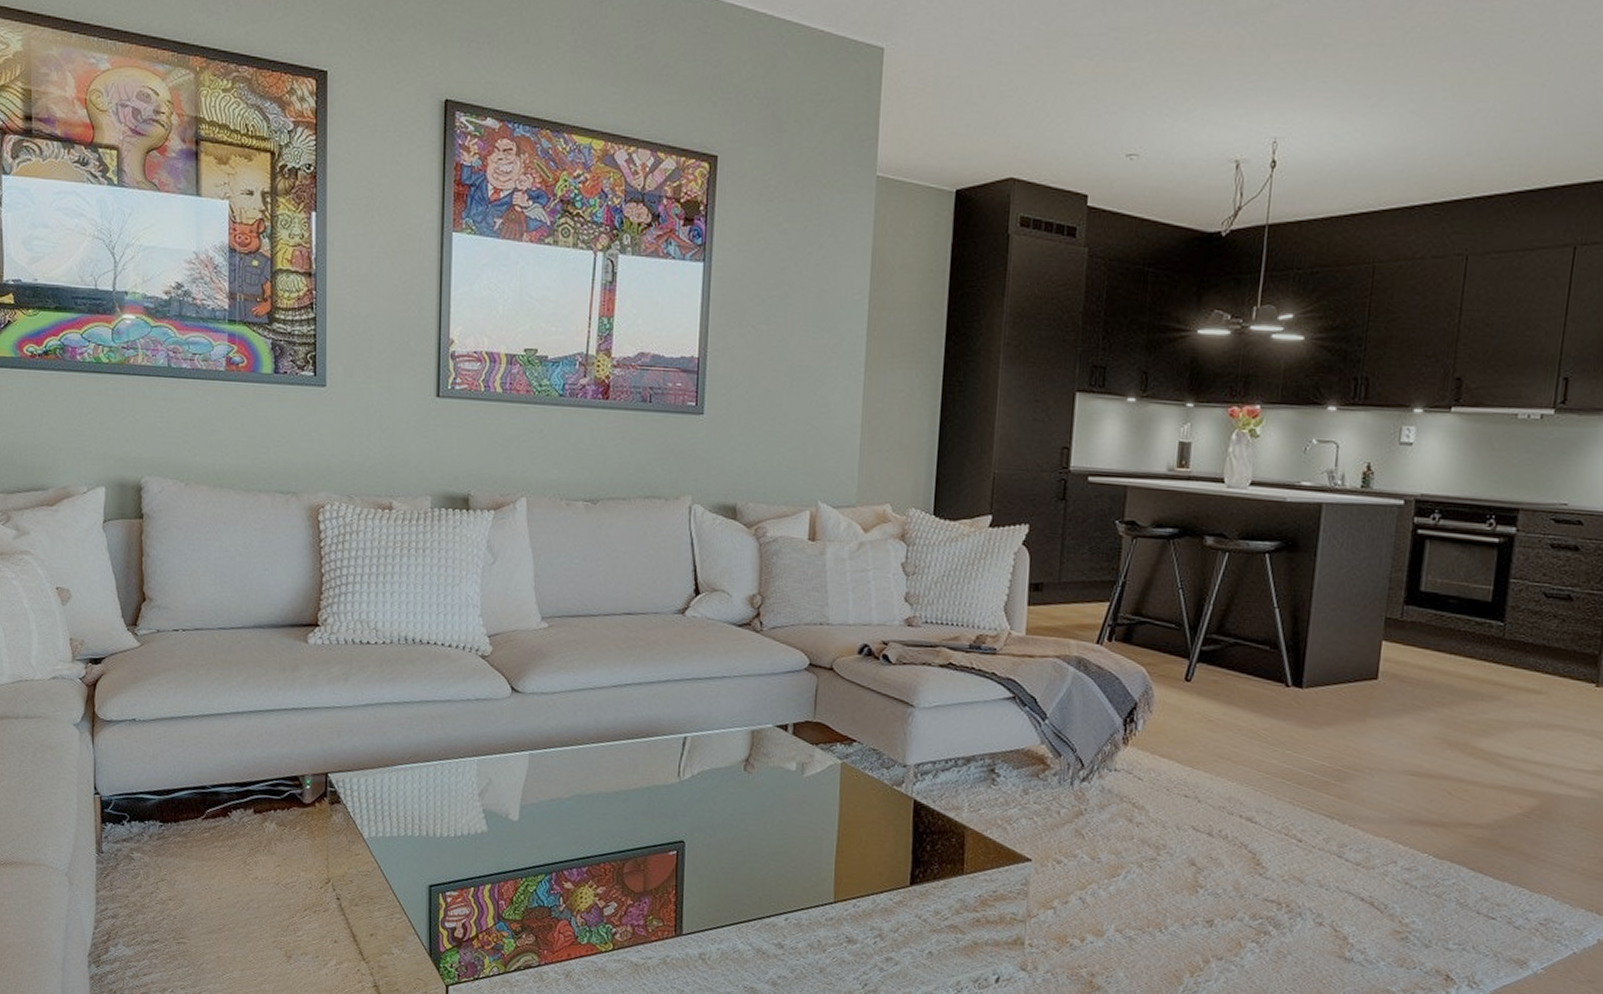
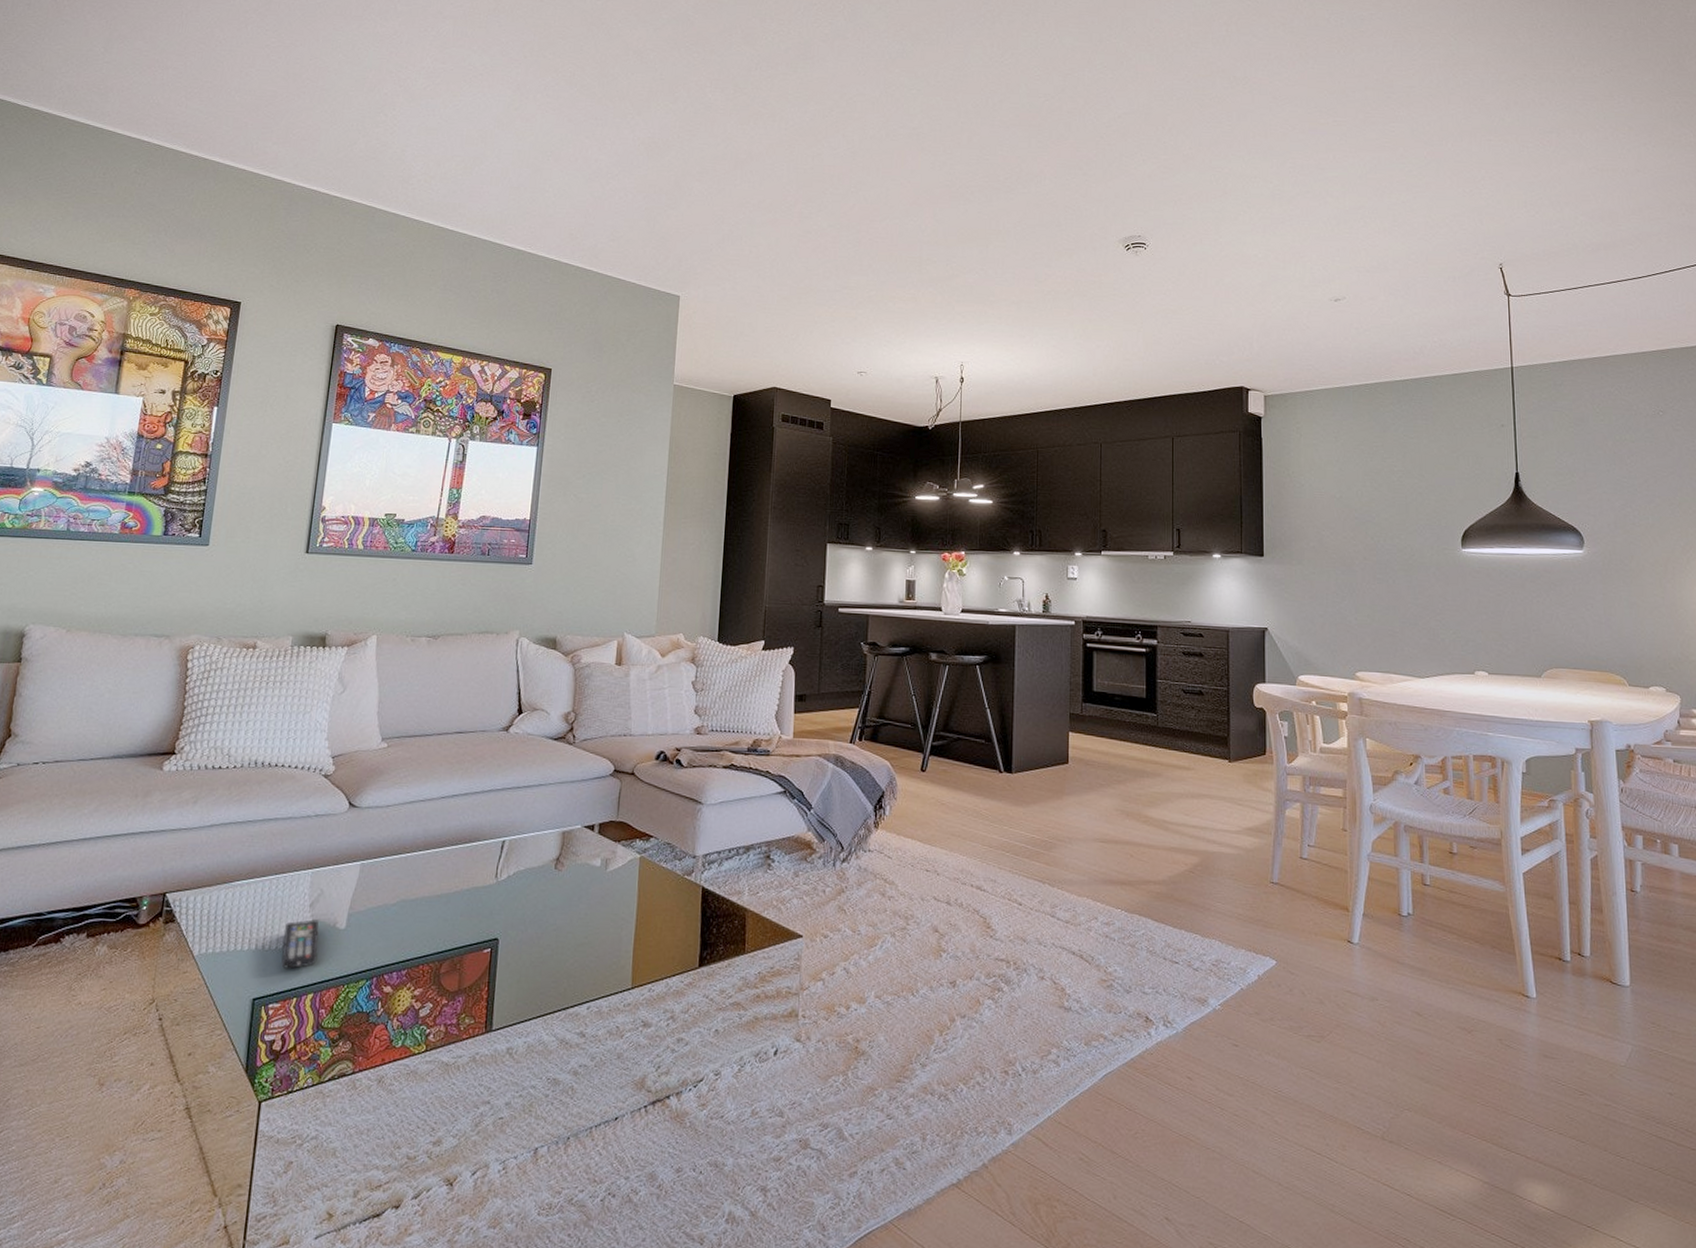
remote control: none [454,809,492,858] -> present [281,919,319,969]

